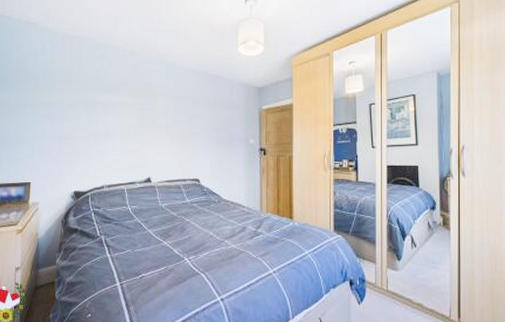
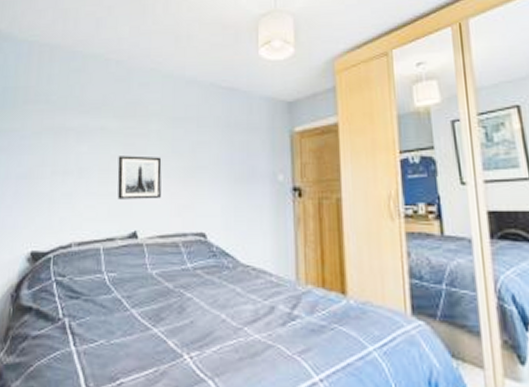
wall art: none [135,124,167,155] -> present [117,155,162,200]

